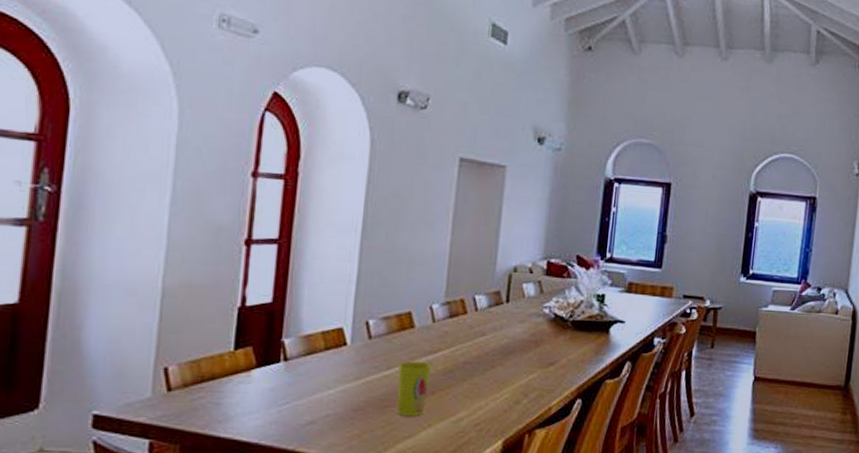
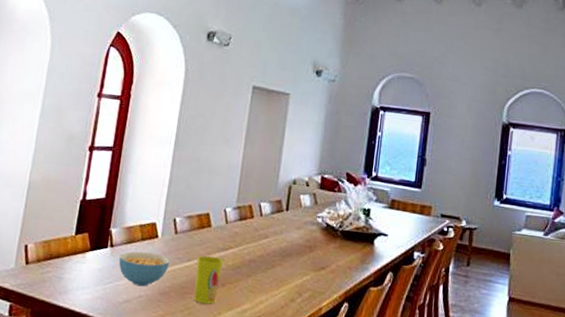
cereal bowl: none [296,363,364,404] -> present [118,251,170,287]

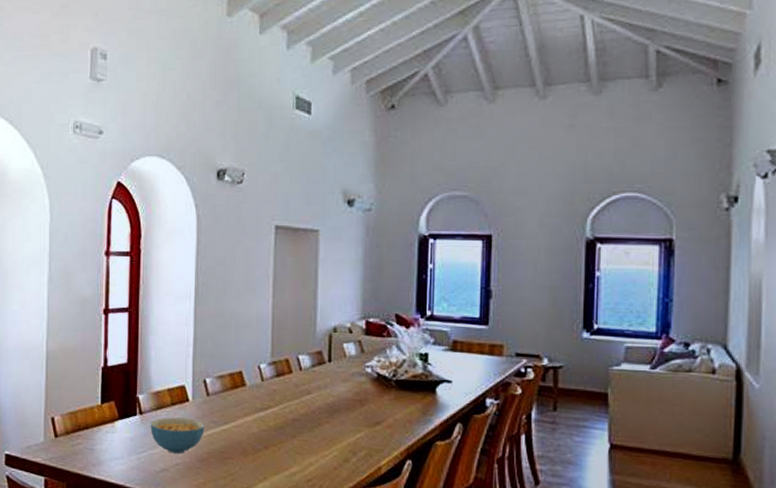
cup: present [193,255,224,304] -> none [234,417,264,469]

